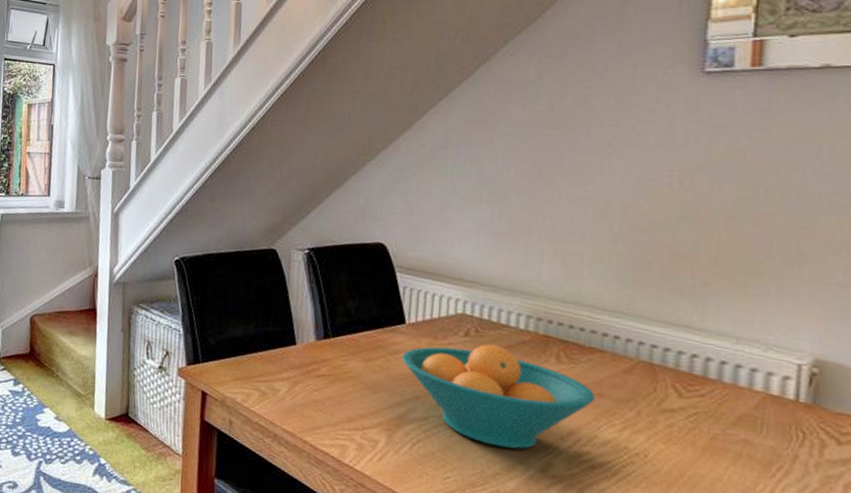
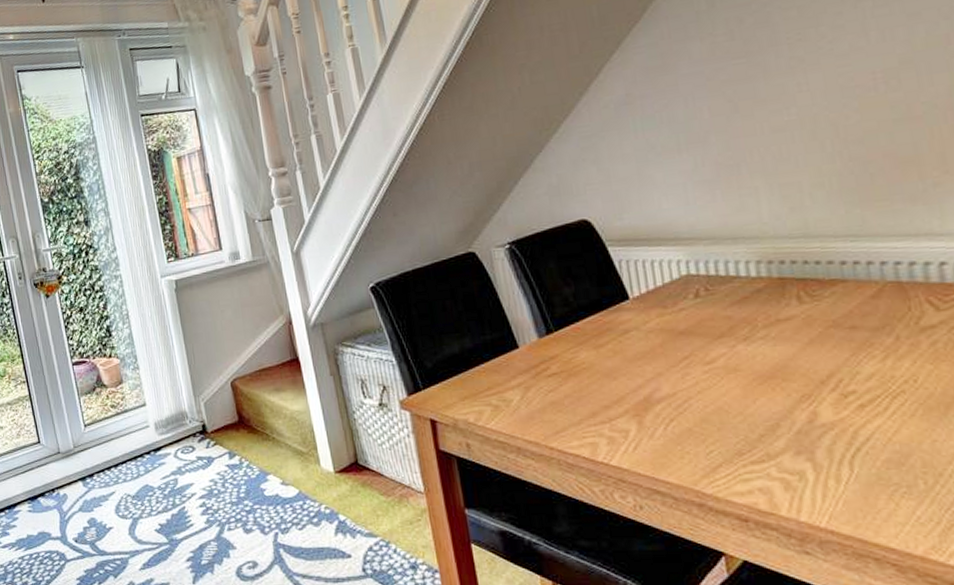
fruit bowl: present [402,344,596,449] -> none [634,300,849,408]

